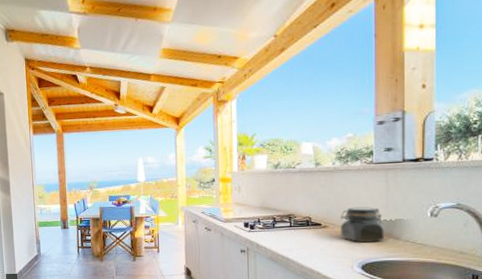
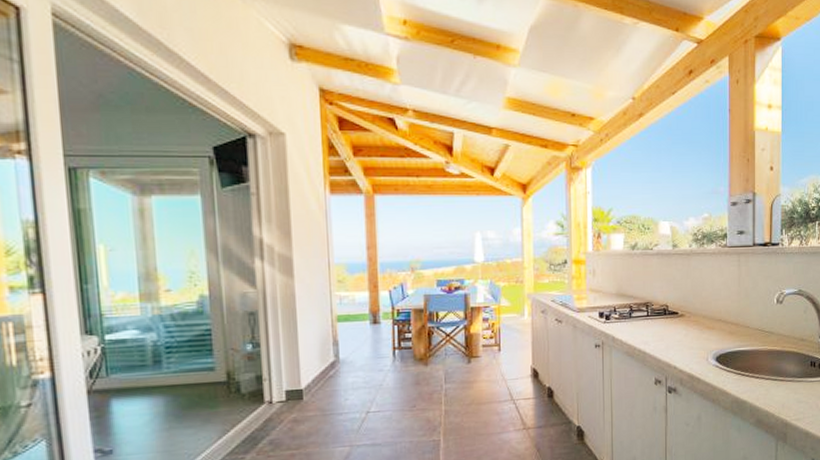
jar: present [340,207,384,243] -> none [696,293,737,332]

